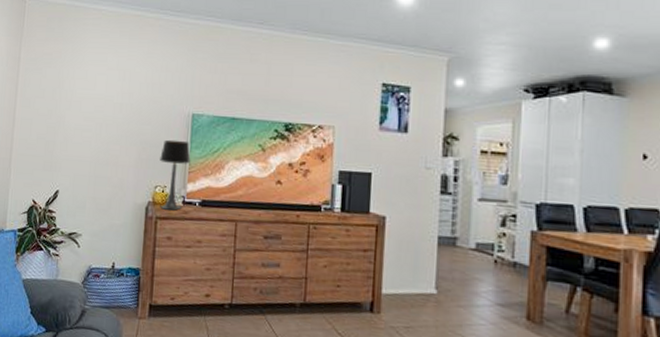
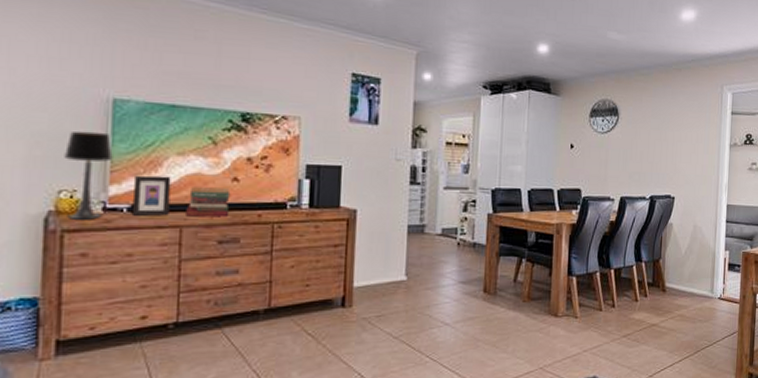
picture frame: none [203,176,230,211] -> present [133,175,171,216]
books: none [240,187,275,216] -> present [186,187,231,218]

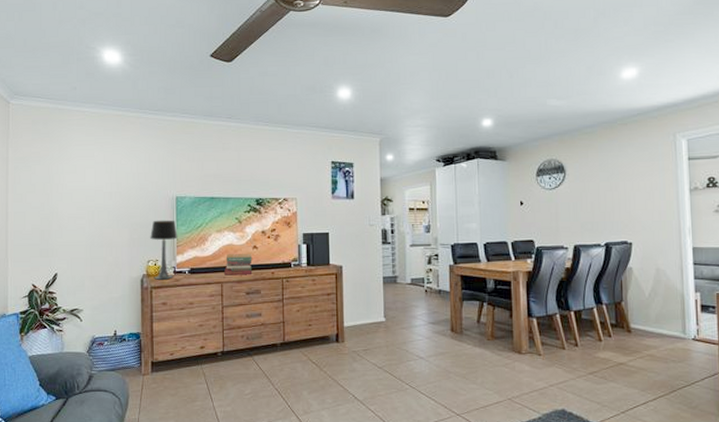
picture frame: present [133,175,171,216] -> none [192,247,214,276]

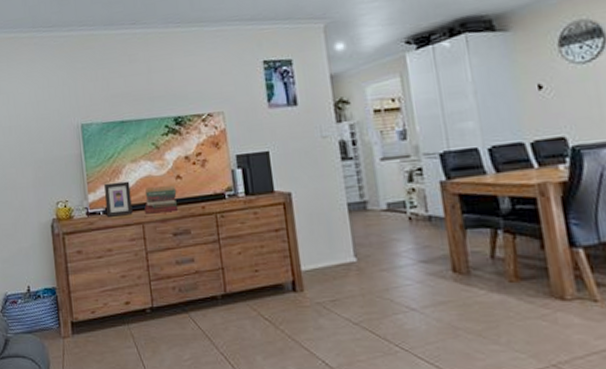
table lamp: present [150,220,178,280] -> none [56,152,87,224]
picture frame: none [192,247,214,276] -> present [104,181,133,217]

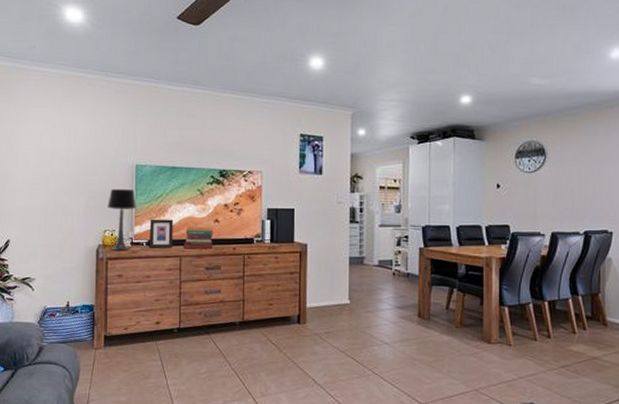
table lamp: none [56,152,87,224] -> present [107,188,136,251]

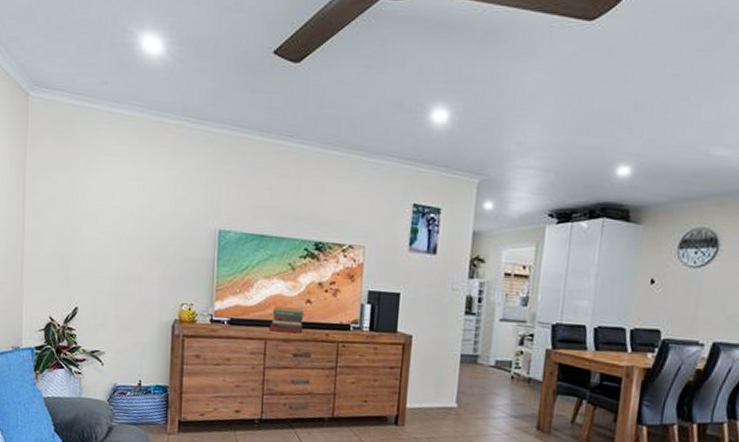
table lamp: present [107,188,136,251] -> none [185,256,218,329]
picture frame: present [150,219,174,249] -> none [231,294,259,330]

